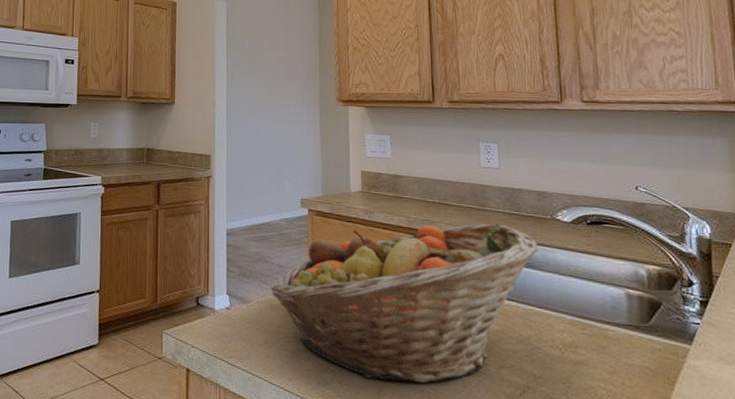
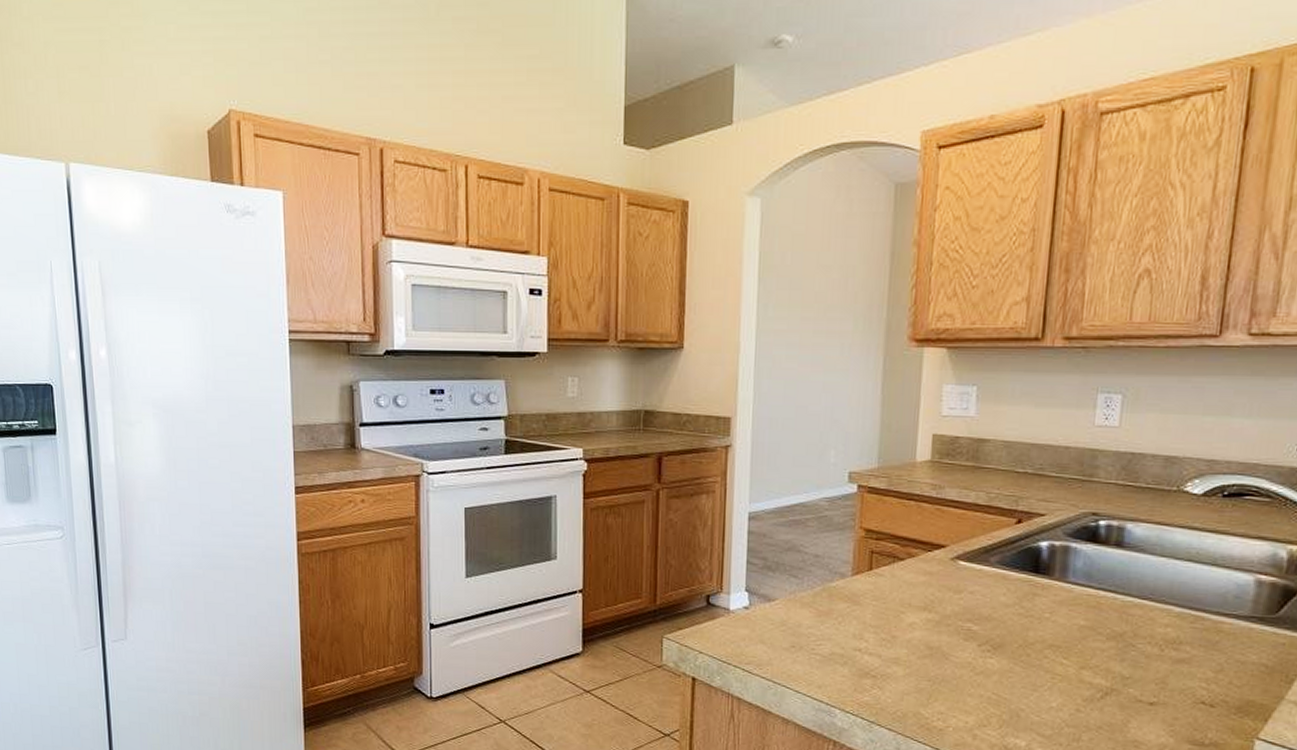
fruit basket: present [270,223,539,384] -> none [801,498,1154,688]

